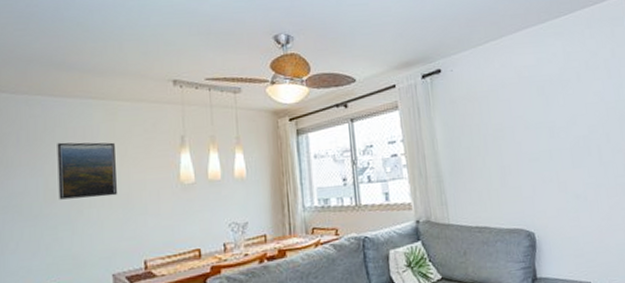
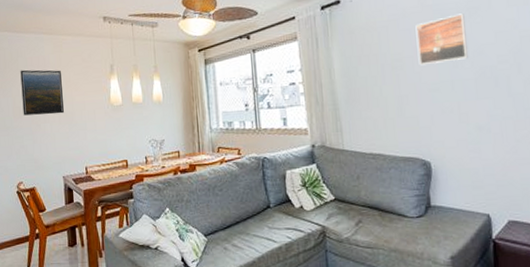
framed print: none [514,85,563,136] -> present [415,13,468,66]

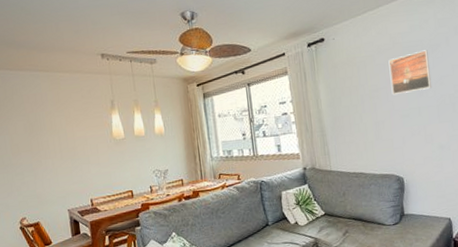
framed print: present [20,70,64,116] -> none [16,106,65,153]

